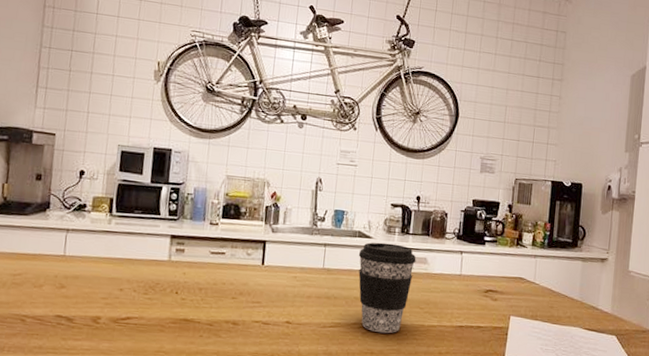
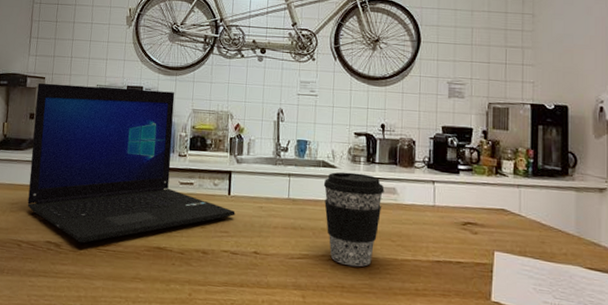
laptop: none [33,139,269,317] -> present [27,82,235,244]

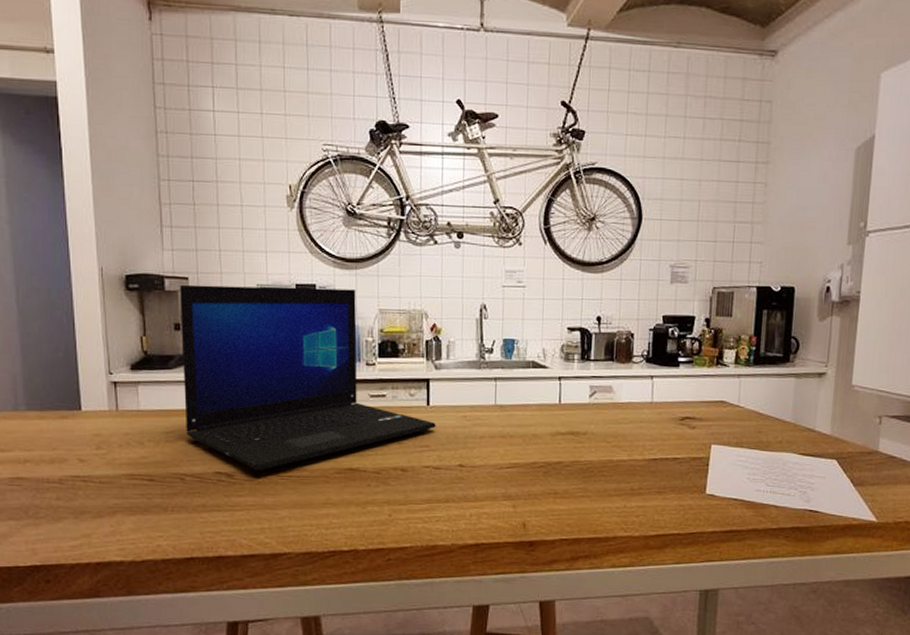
coffee cup: present [323,172,385,267] -> none [533,372,600,472]

